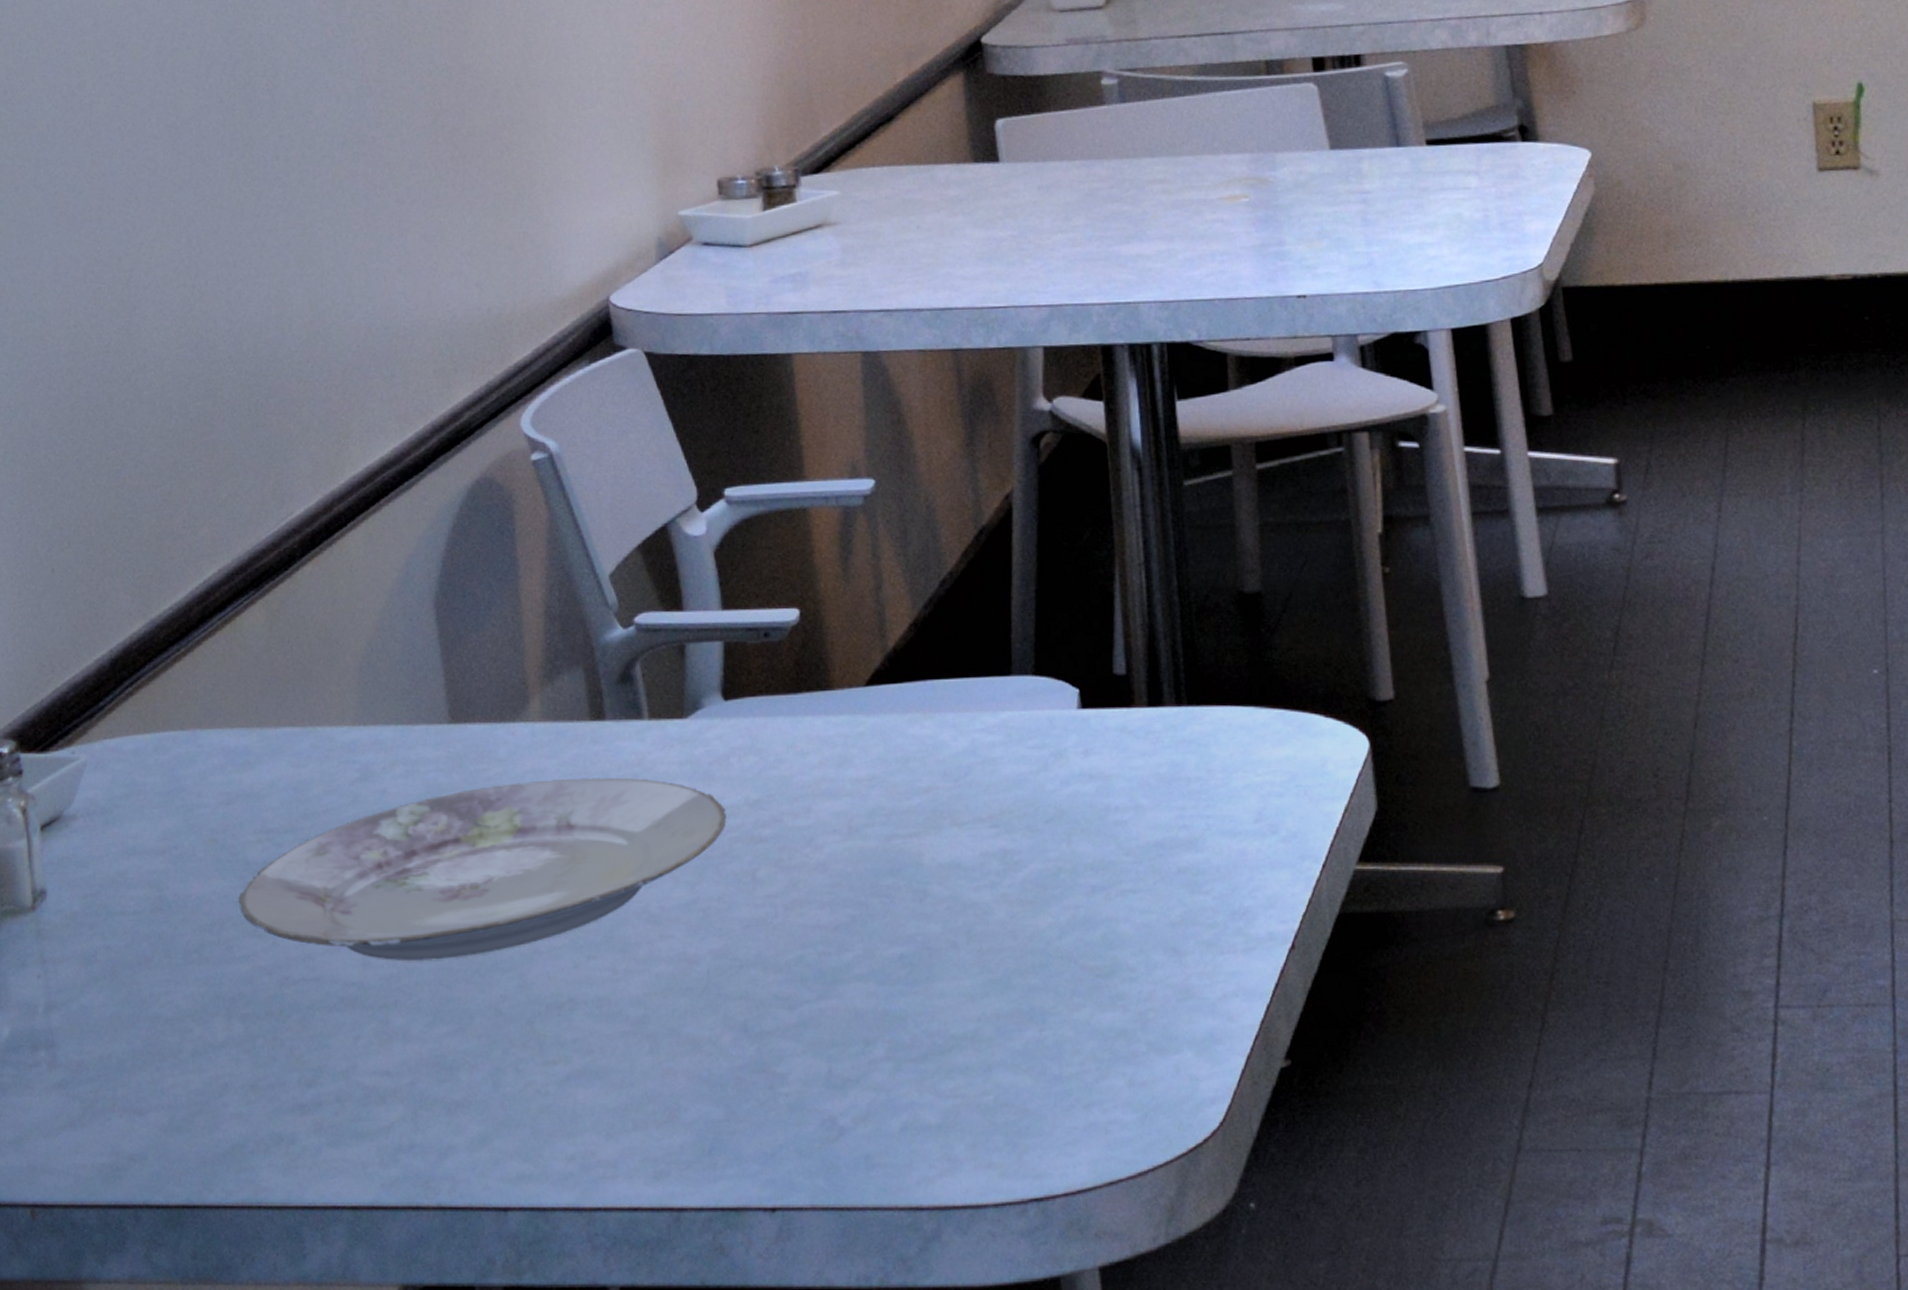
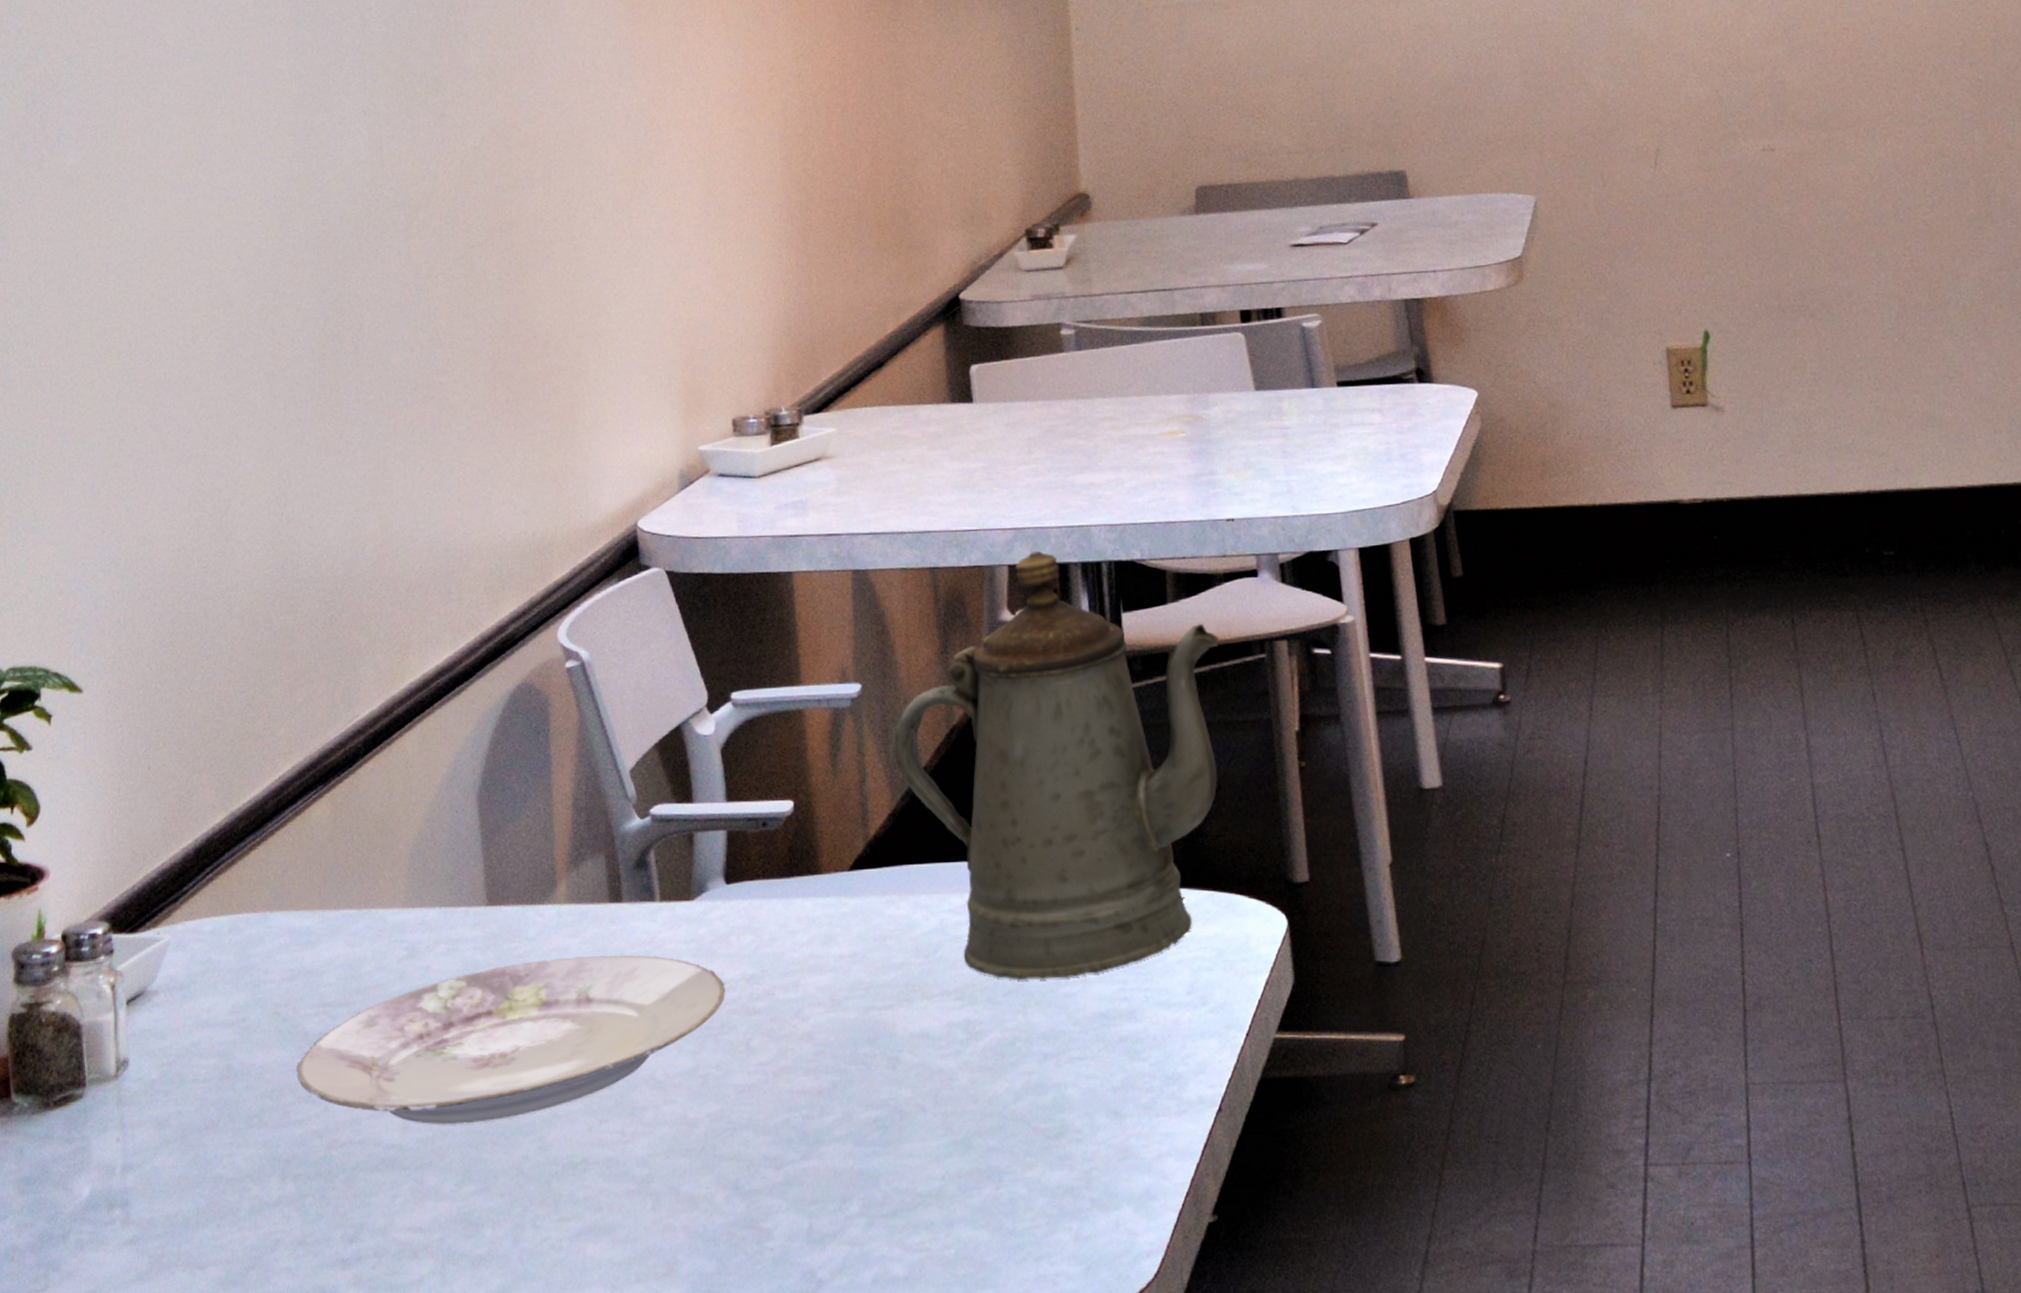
coffee pot: none [913,330,1290,807] -> present [893,550,1220,981]

